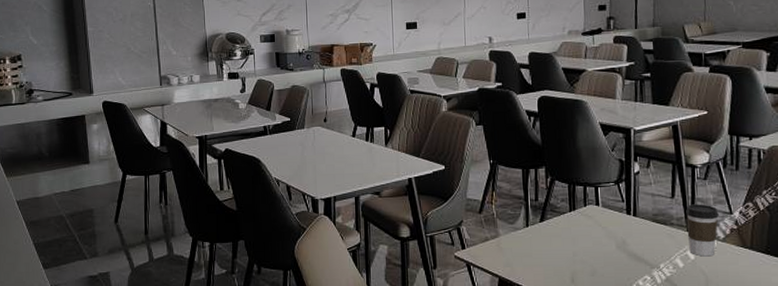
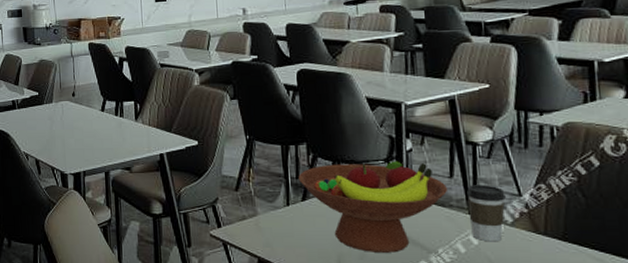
fruit bowl: none [537,183,669,269] -> present [298,161,447,253]

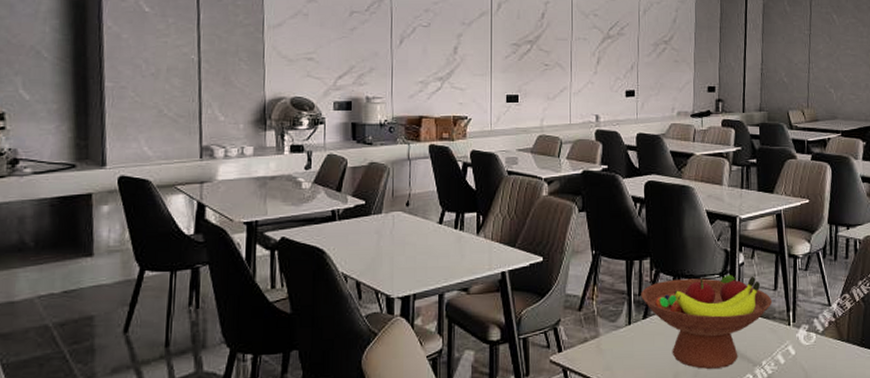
coffee cup: present [467,185,506,242] -> none [787,296,818,352]

